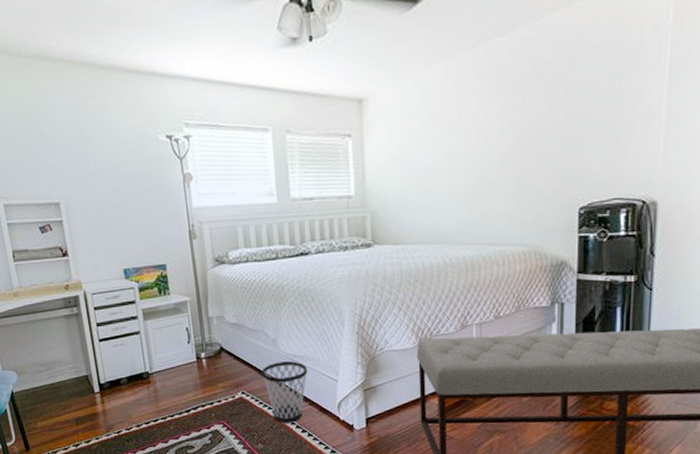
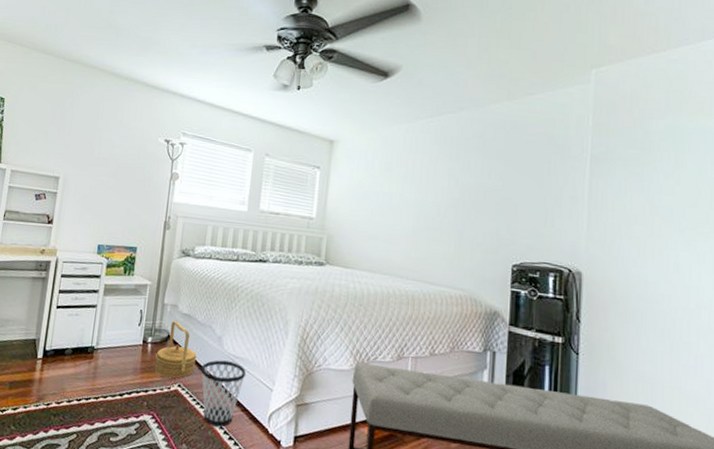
basket: none [212,331,255,387] -> present [154,320,197,378]

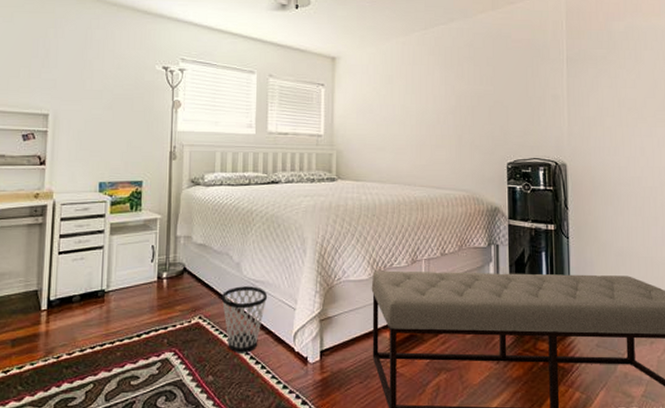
basket: present [154,320,197,378] -> none [172,252,216,310]

